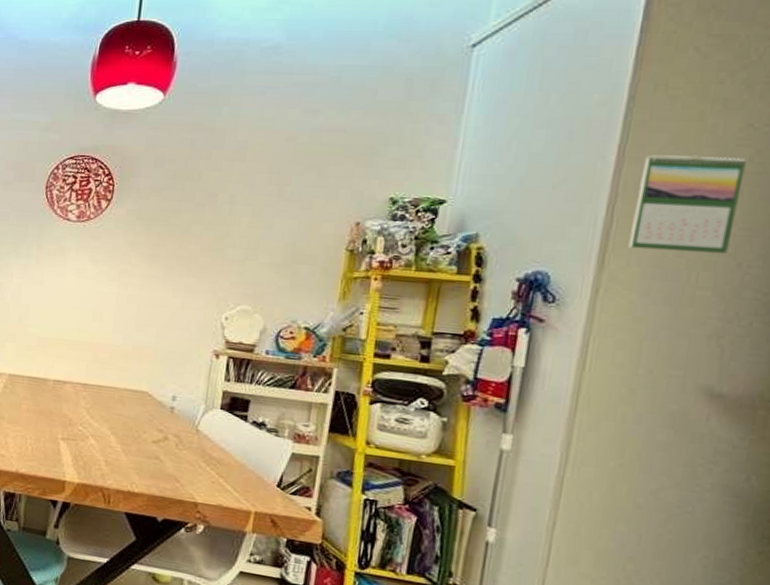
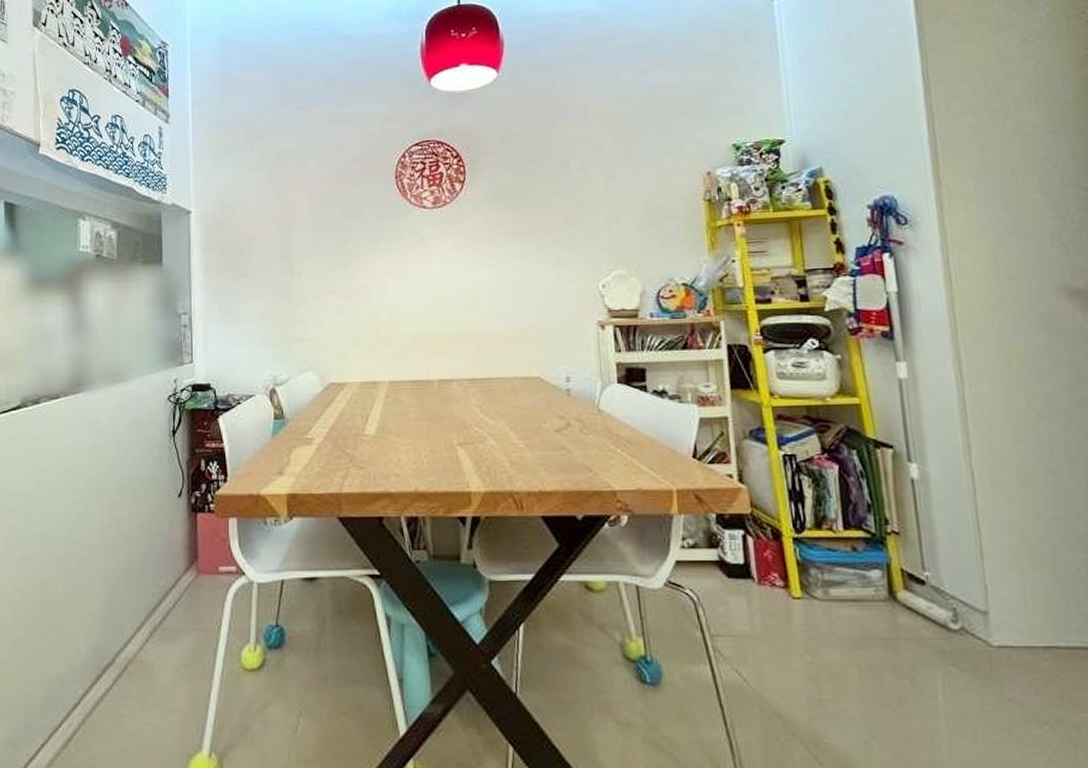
calendar: present [628,154,747,255] -> none [947,69,1042,163]

